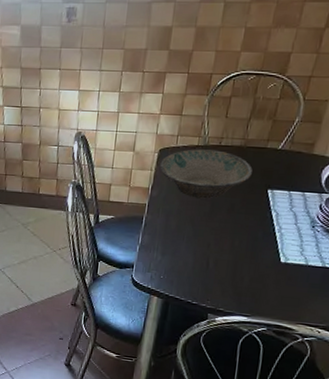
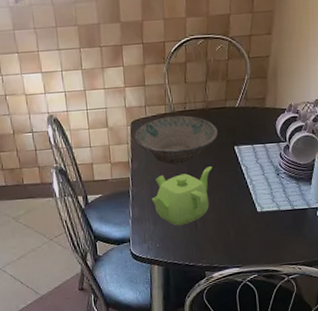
teapot: none [164,206,239,262] -> present [151,166,213,226]

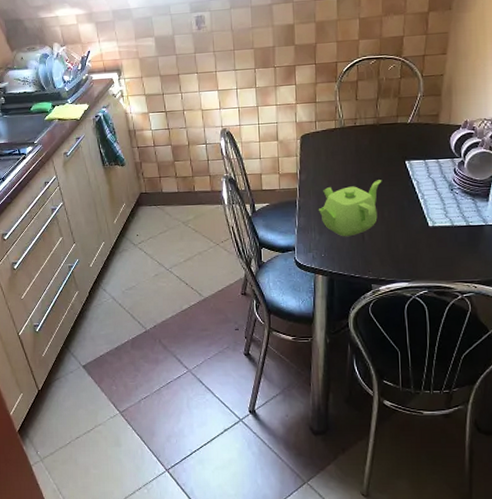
bowl: present [134,115,218,165] -> none [303,130,388,177]

